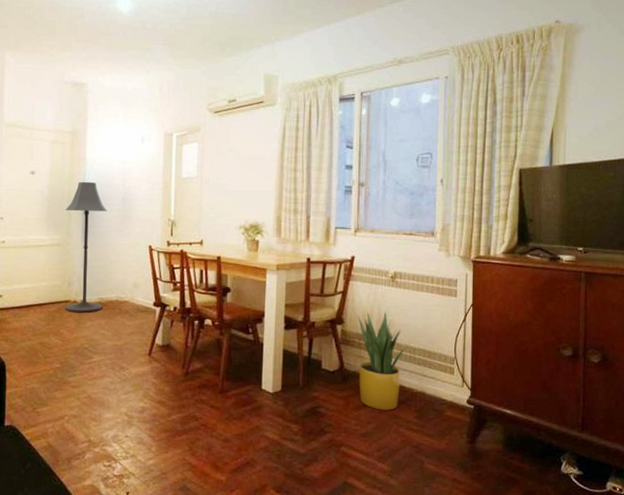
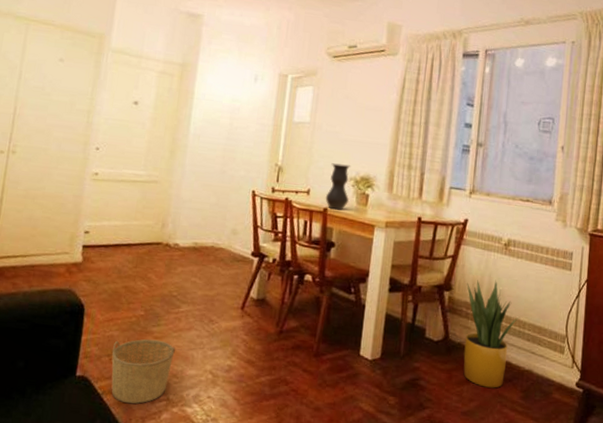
basket: none [34,388,92,447] -> present [111,339,175,404]
floor lamp: present [66,181,108,313] -> none [156,116,212,258]
vase: none [218,214,240,257] -> present [325,163,351,210]

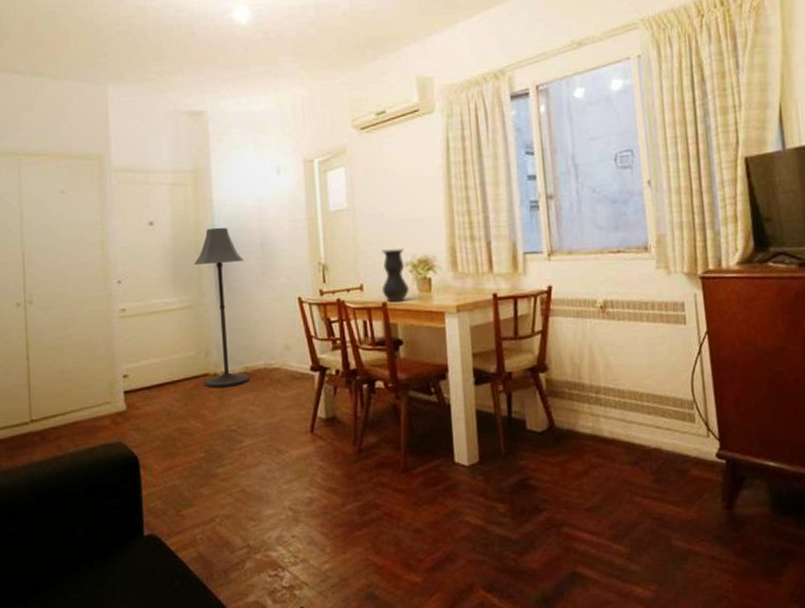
basket: present [111,339,175,404] -> none [177,482,246,558]
floor lamp: none [156,116,212,258] -> present [194,227,250,389]
planter: present [463,280,520,389] -> none [564,350,634,476]

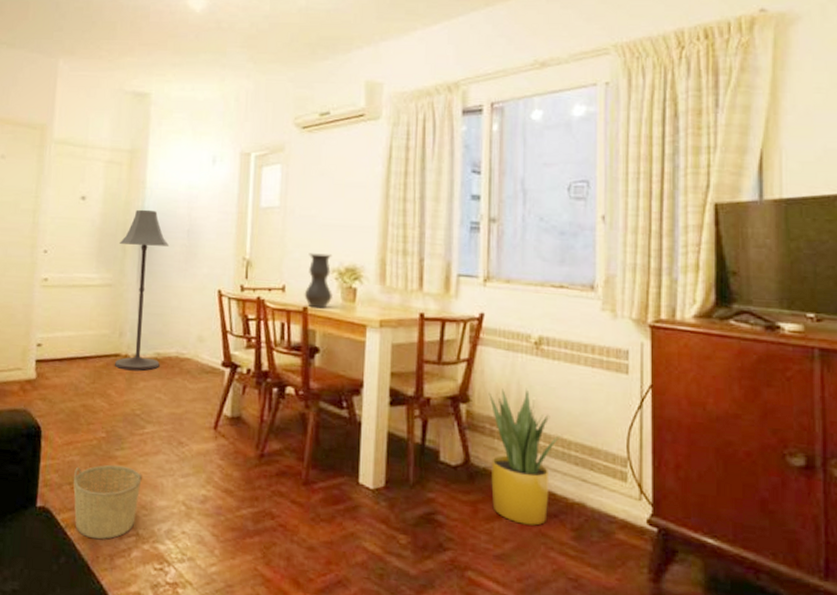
basket: none [177,482,246,558] -> present [73,464,142,540]
planter: none [564,350,634,476] -> present [489,388,562,526]

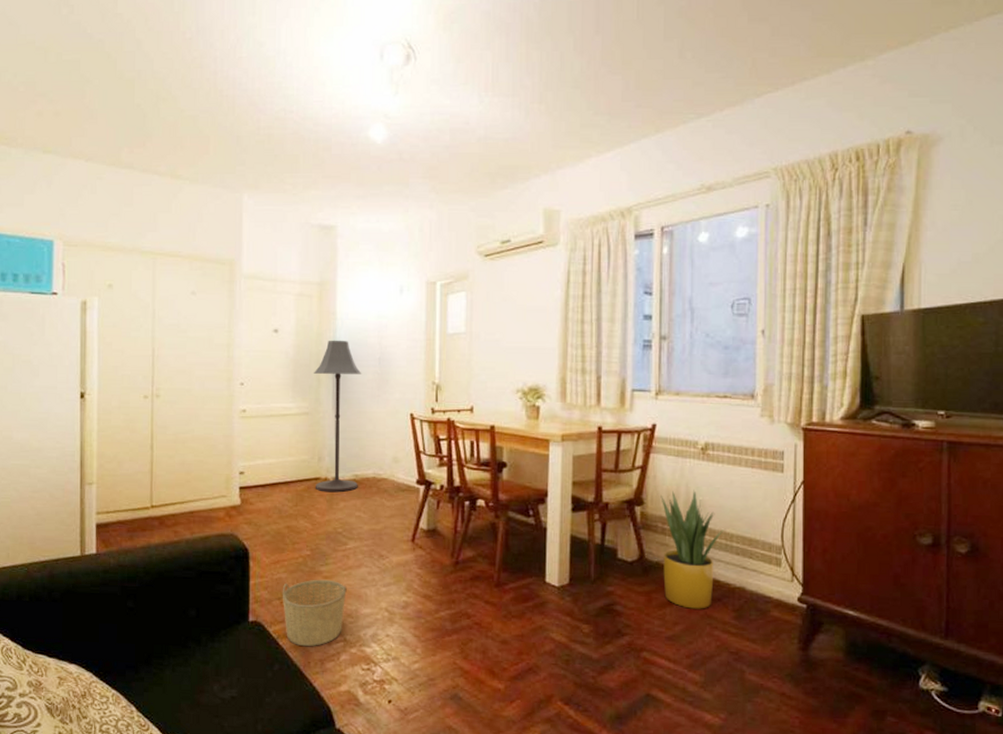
vase: present [304,253,333,309] -> none [491,375,517,427]

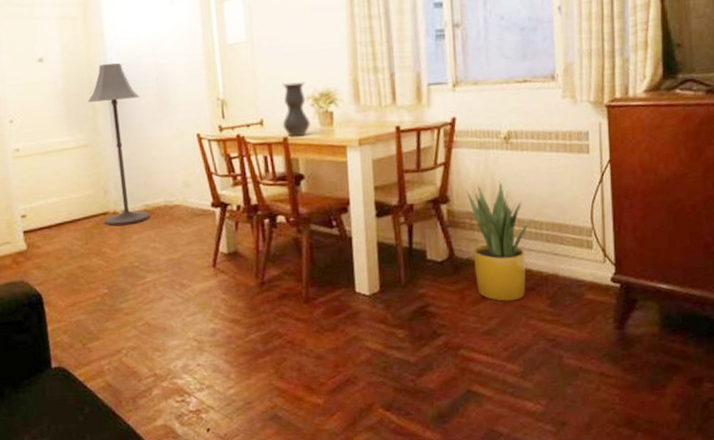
basket: present [282,579,347,647] -> none [83,316,151,387]
vase: none [491,375,517,427] -> present [282,82,310,138]

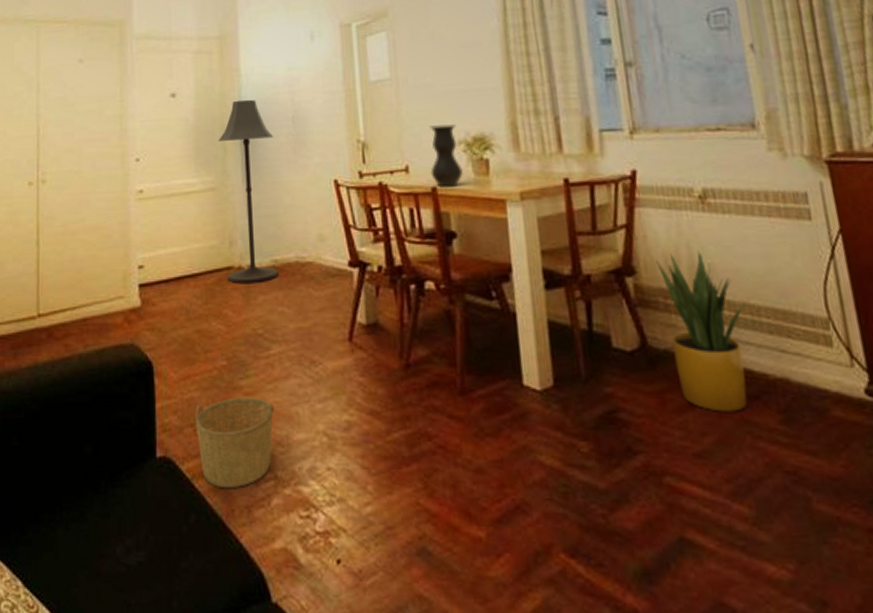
basket: none [83,316,151,387] -> present [195,396,274,489]

